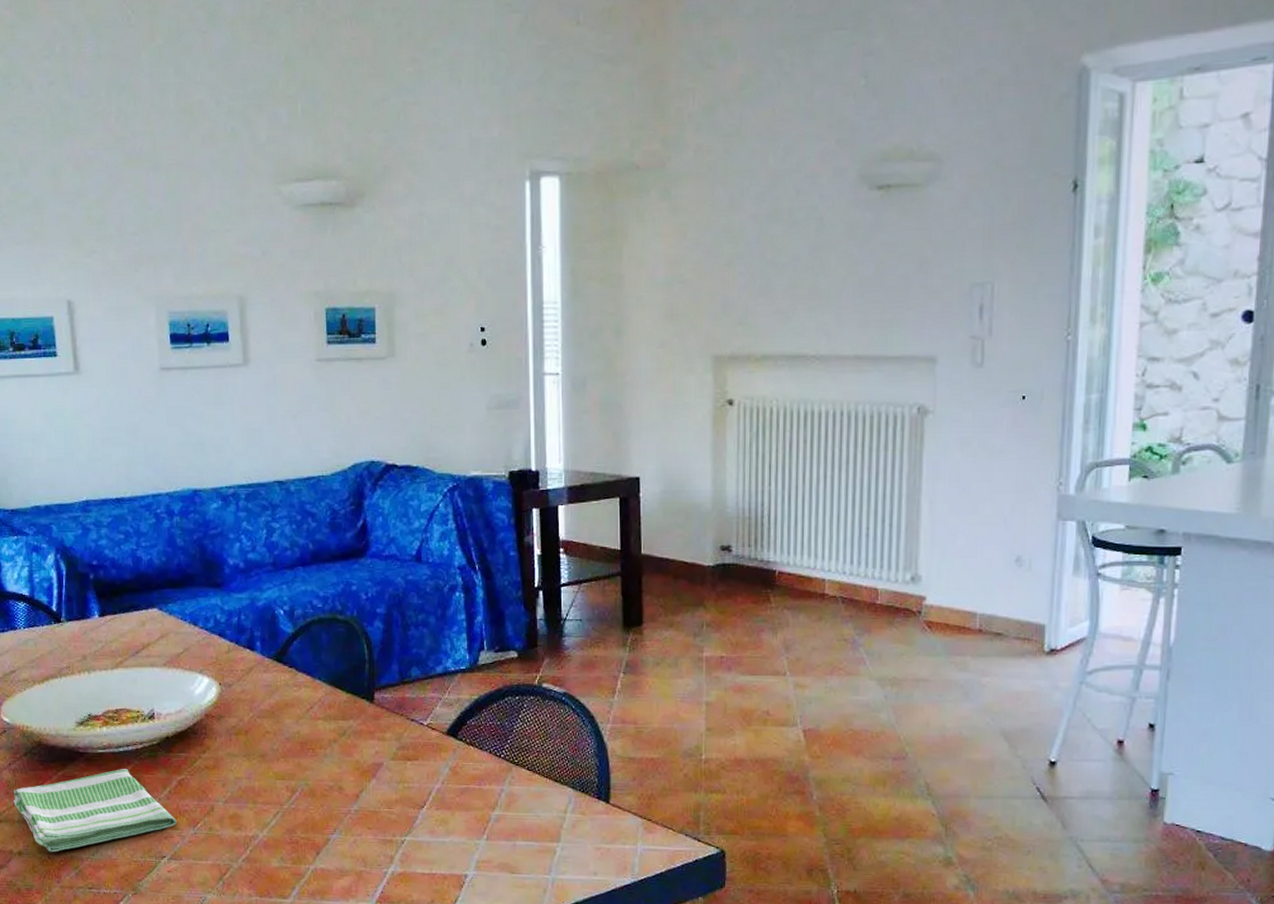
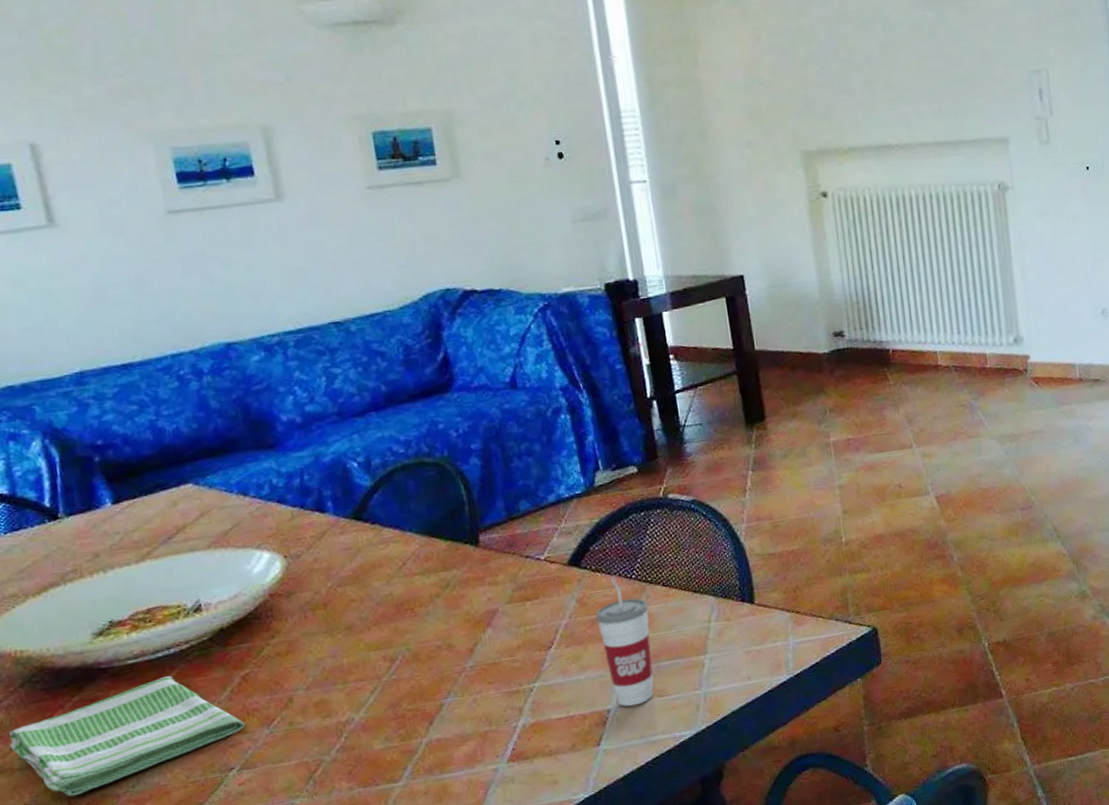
cup: none [465,753,512,877] -> present [596,578,654,707]

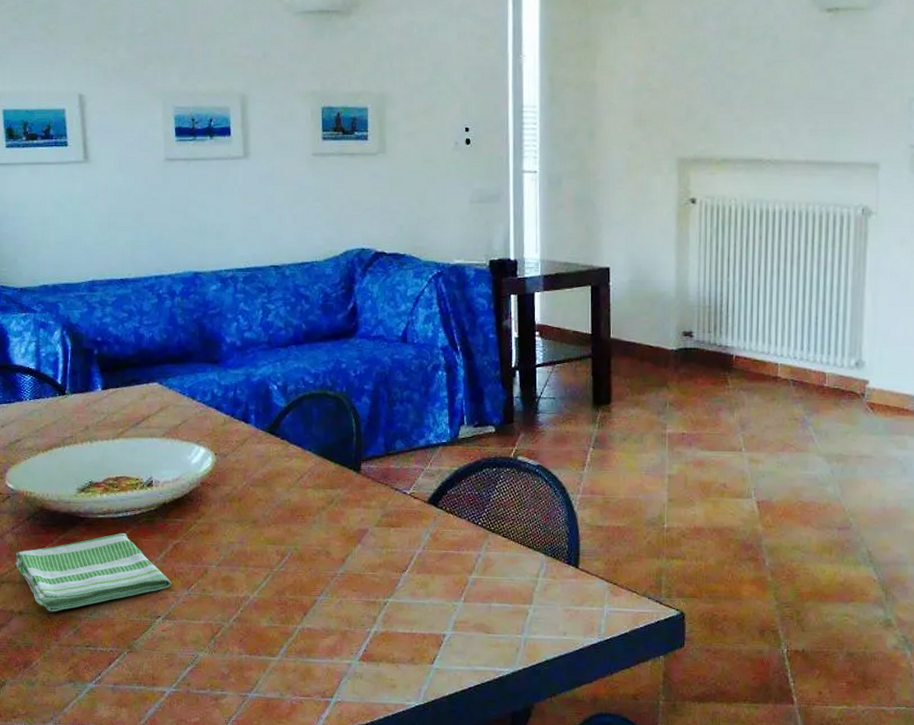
cup: present [596,578,654,707] -> none [444,521,489,636]

